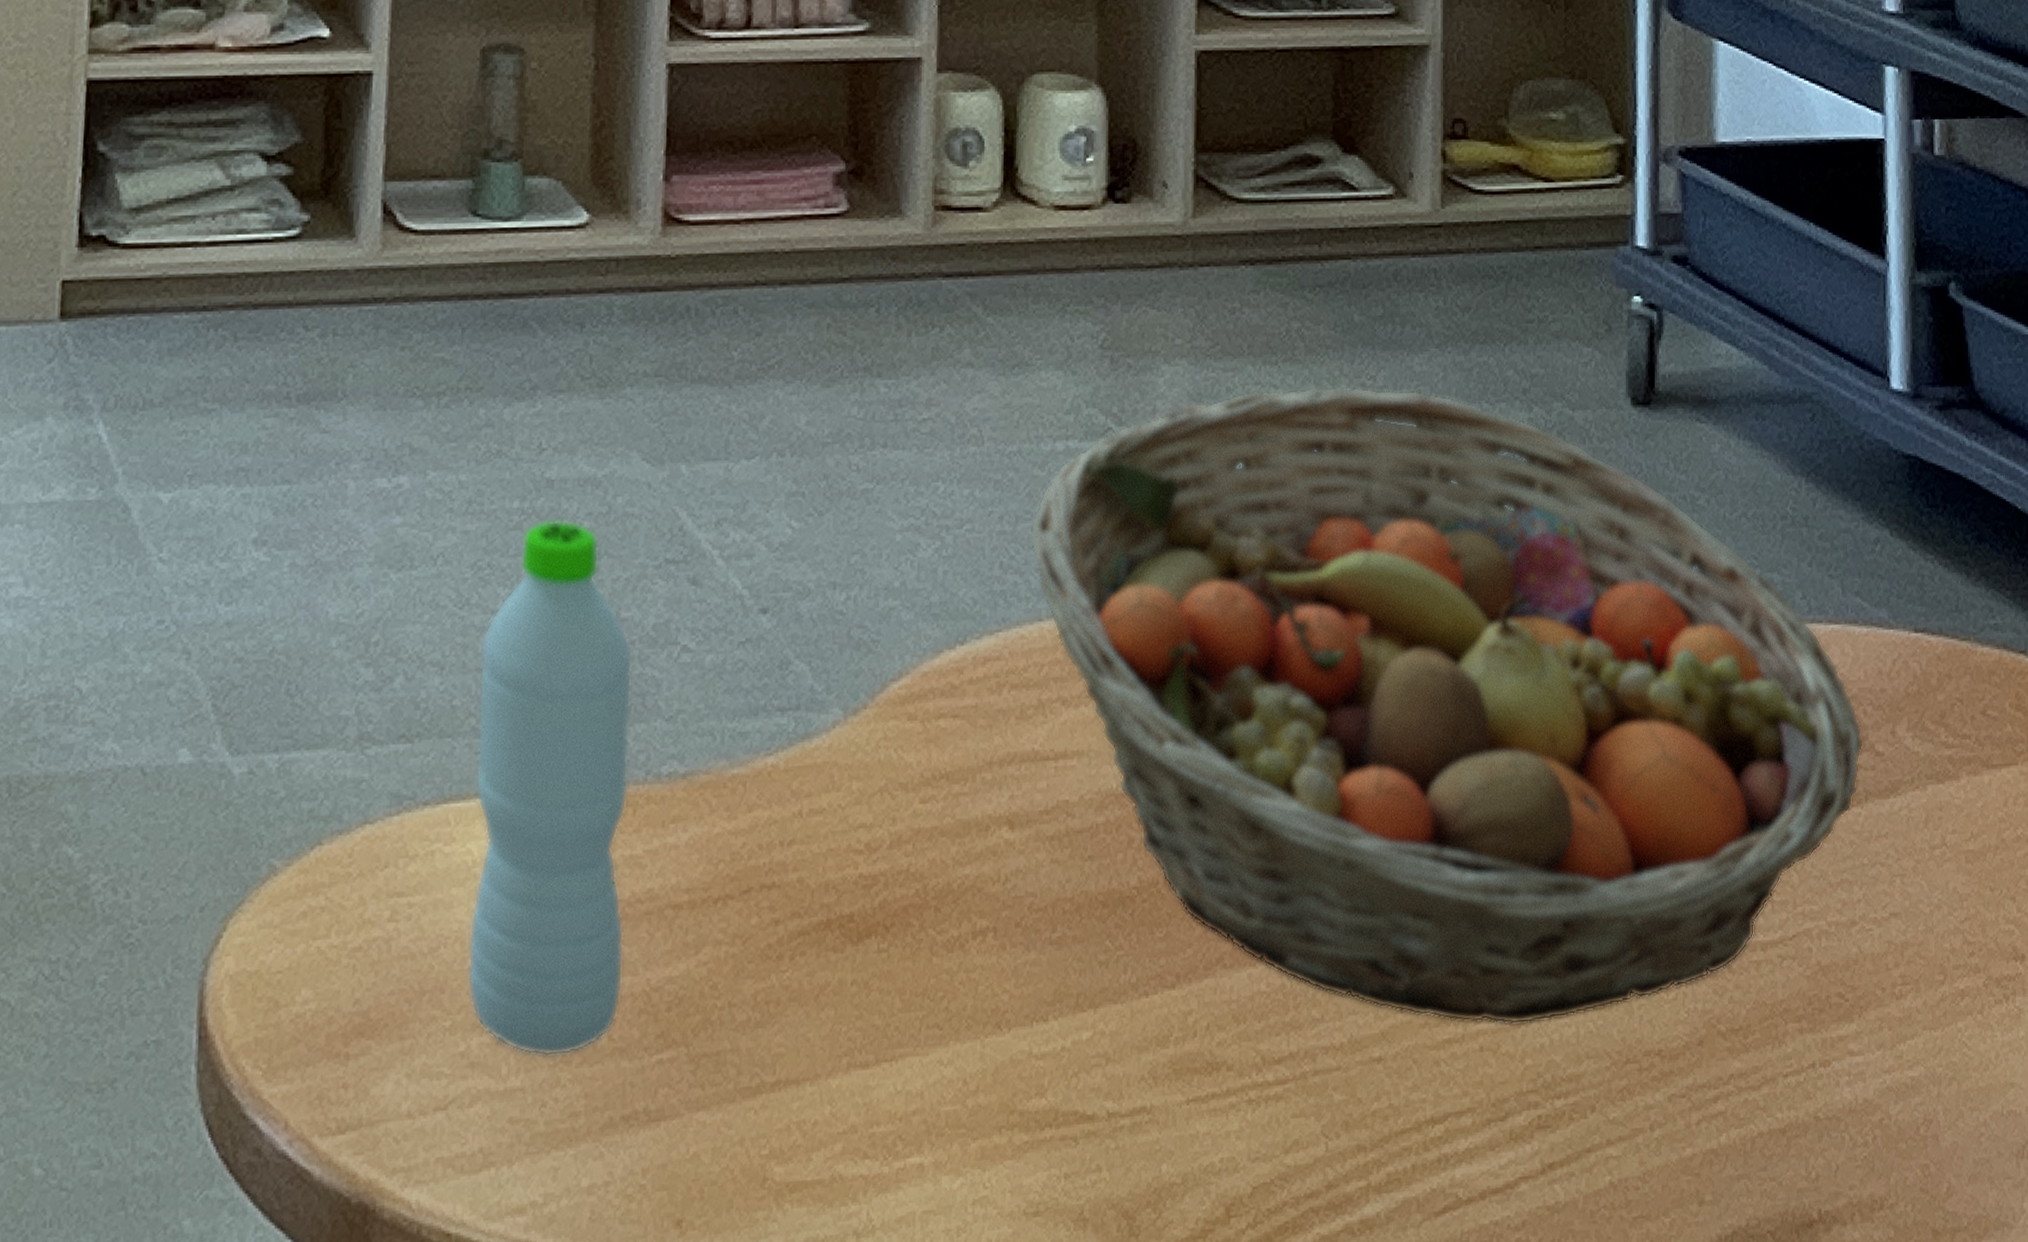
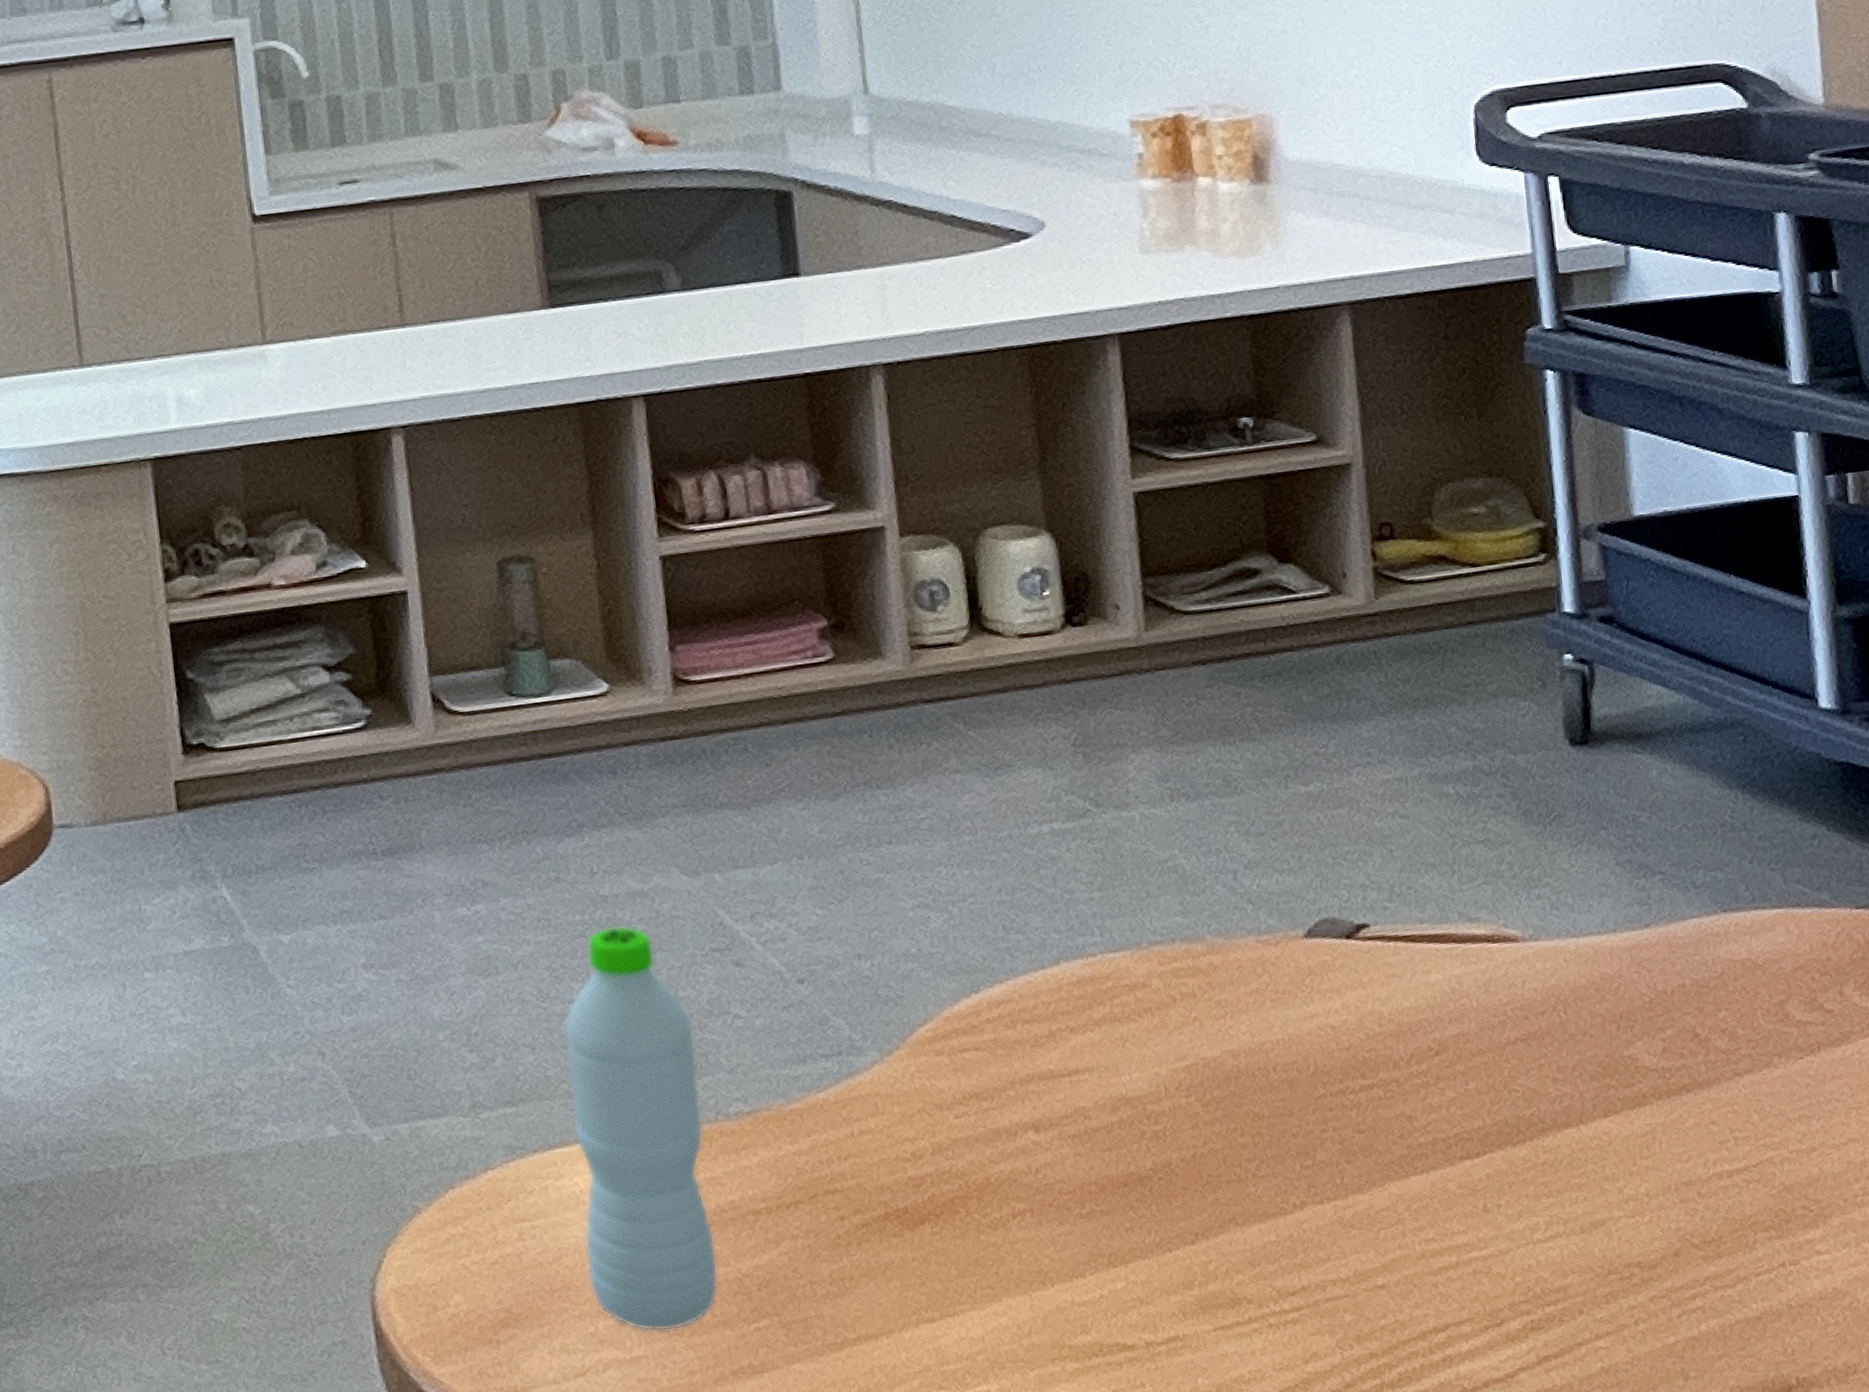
fruit basket: present [1030,386,1864,1025] -> none [1026,752,1814,1253]

